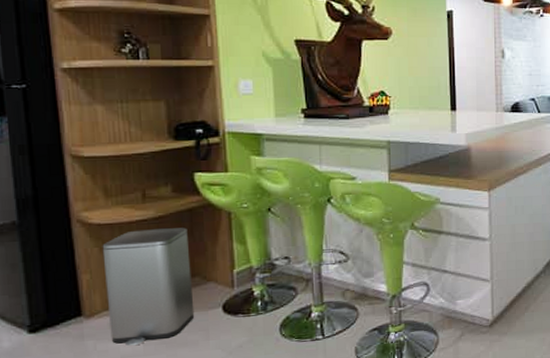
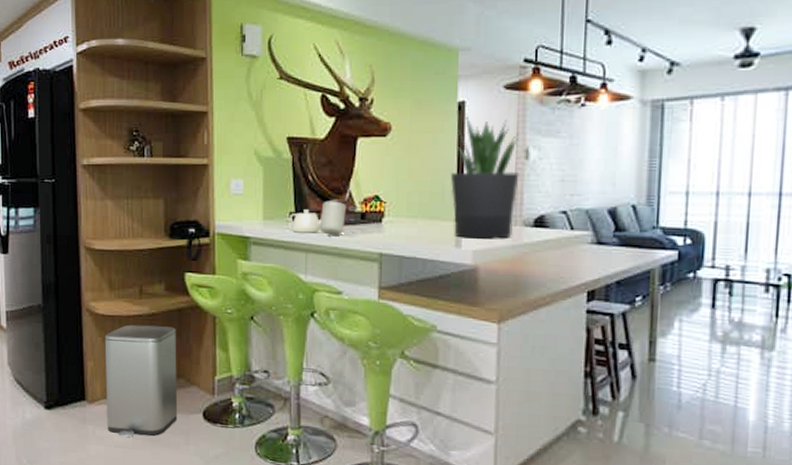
teapot: none [301,105,333,127] -> present [288,208,322,233]
canister: none [323,95,364,129] -> present [312,199,356,237]
planter: none [445,20,498,125] -> present [451,113,520,240]

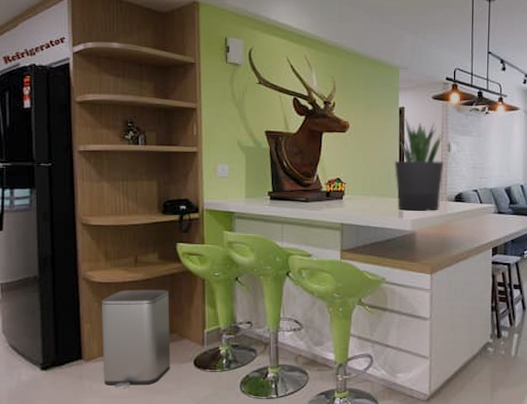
teapot: present [288,208,322,233] -> none [267,188,295,208]
canister: present [312,199,356,237] -> none [286,181,322,211]

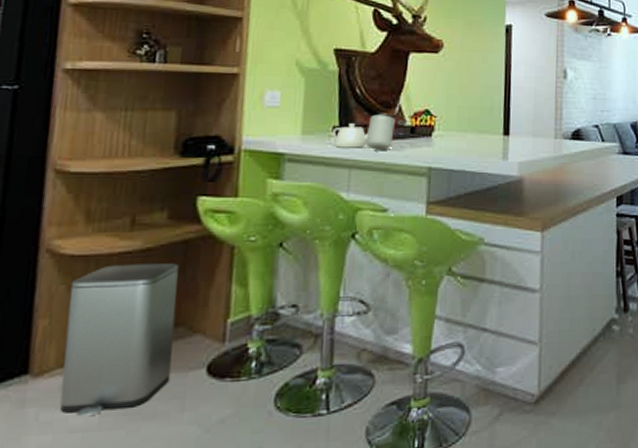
teapot: none [267,188,295,208] -> present [331,122,369,148]
canister: none [286,181,322,211] -> present [357,113,405,151]
planter: present [395,116,444,212] -> none [499,36,559,152]

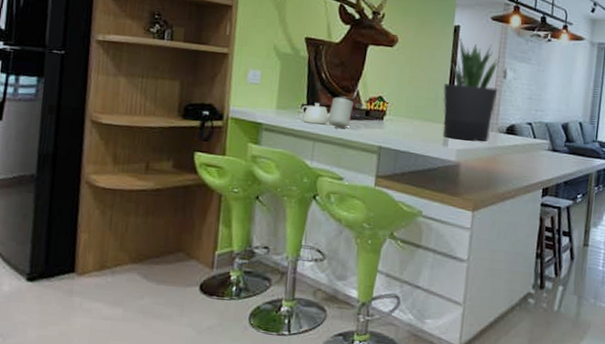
pedal bin: present [59,262,179,418] -> none [96,198,180,310]
planter: none [499,36,559,152] -> present [442,35,501,142]

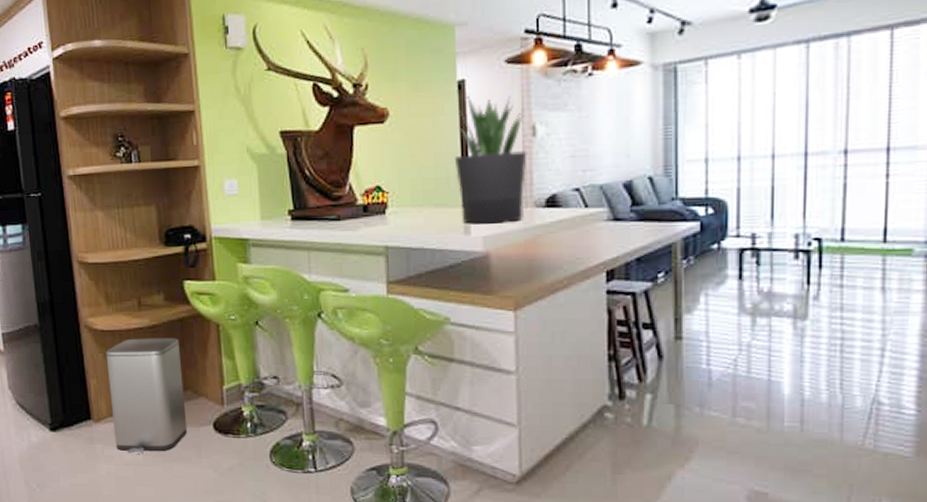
pedal bin: none [96,198,180,310] -> present [105,337,187,455]
teapot: present [299,102,331,125] -> none [288,205,323,231]
canister: present [322,96,362,129] -> none [311,193,357,233]

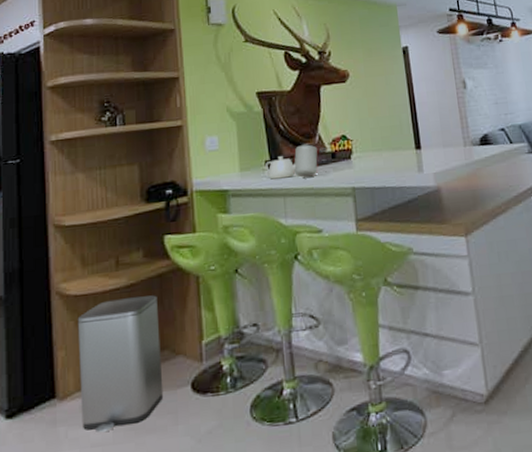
teapot: none [288,205,323,231] -> present [265,155,296,180]
canister: none [311,193,357,233] -> present [286,143,326,179]
planter: present [455,92,527,225] -> none [405,56,464,164]

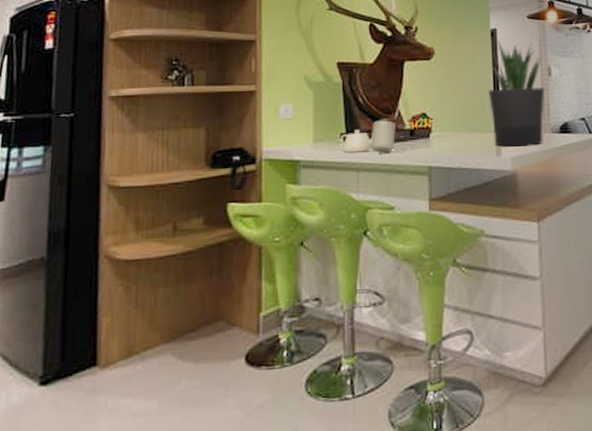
pedal bin: present [77,295,164,434] -> none [124,263,216,404]
planter: none [405,56,464,164] -> present [489,39,545,148]

